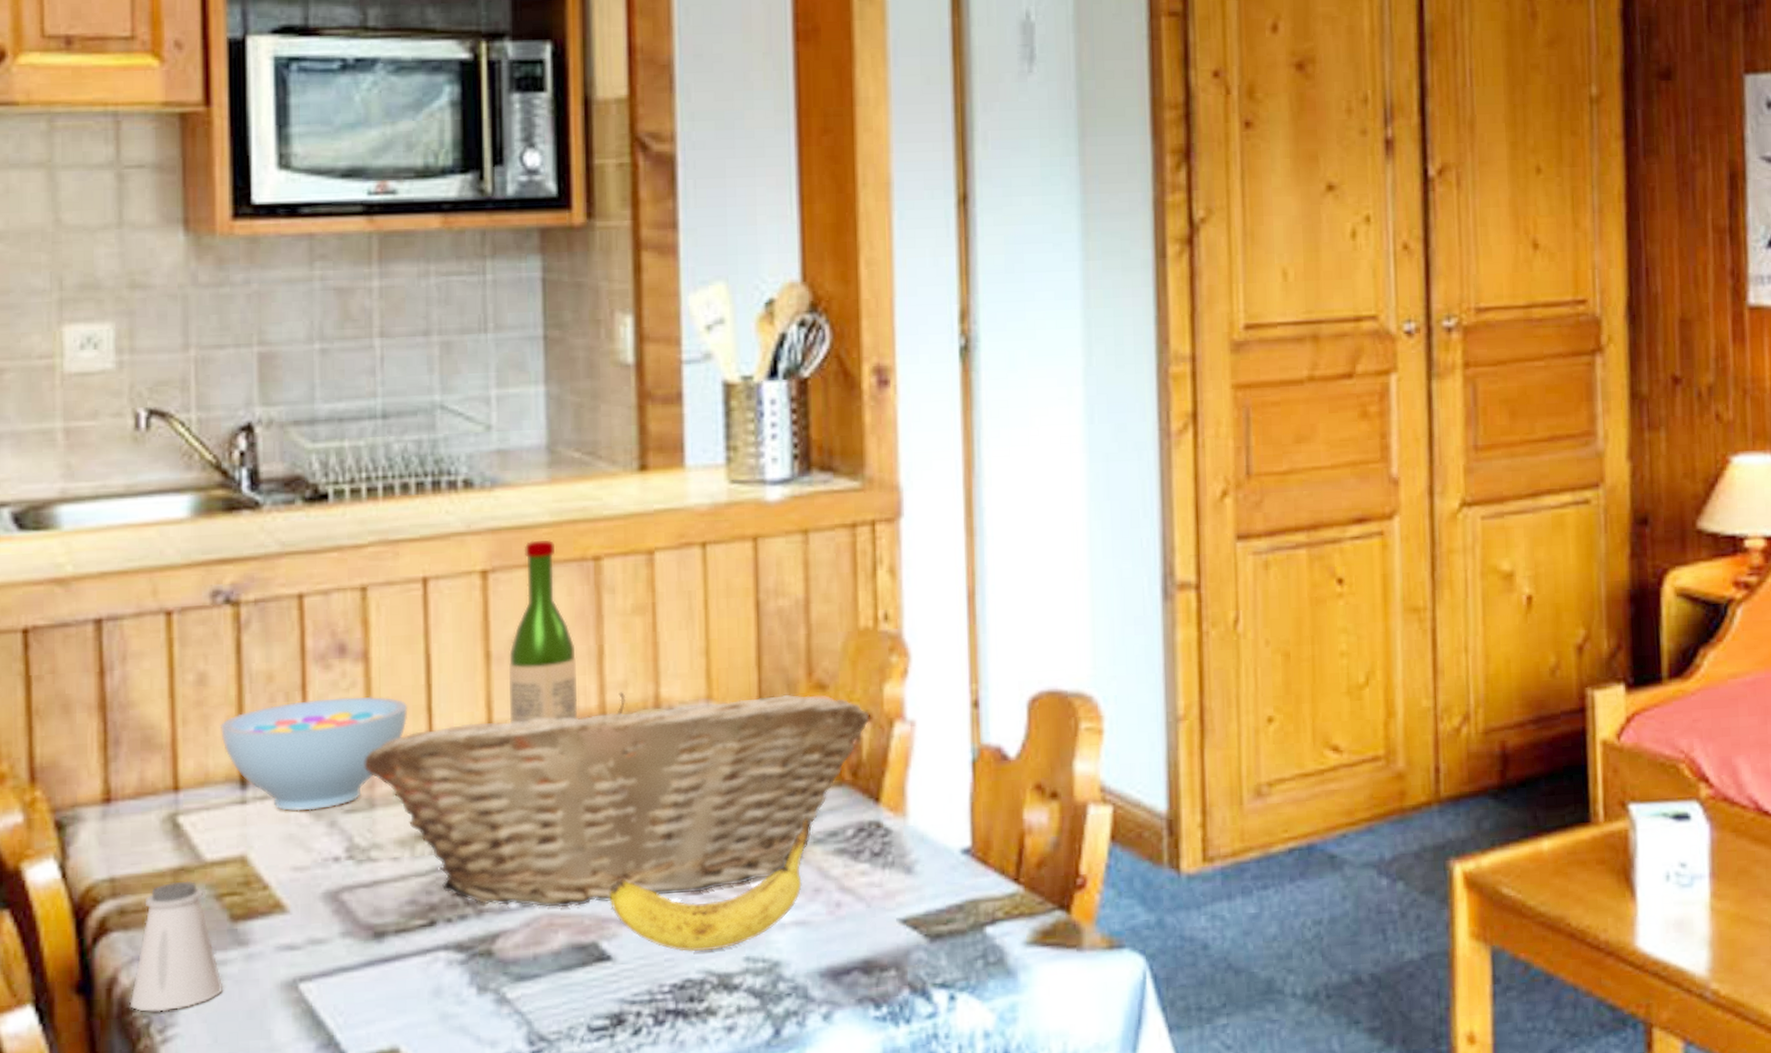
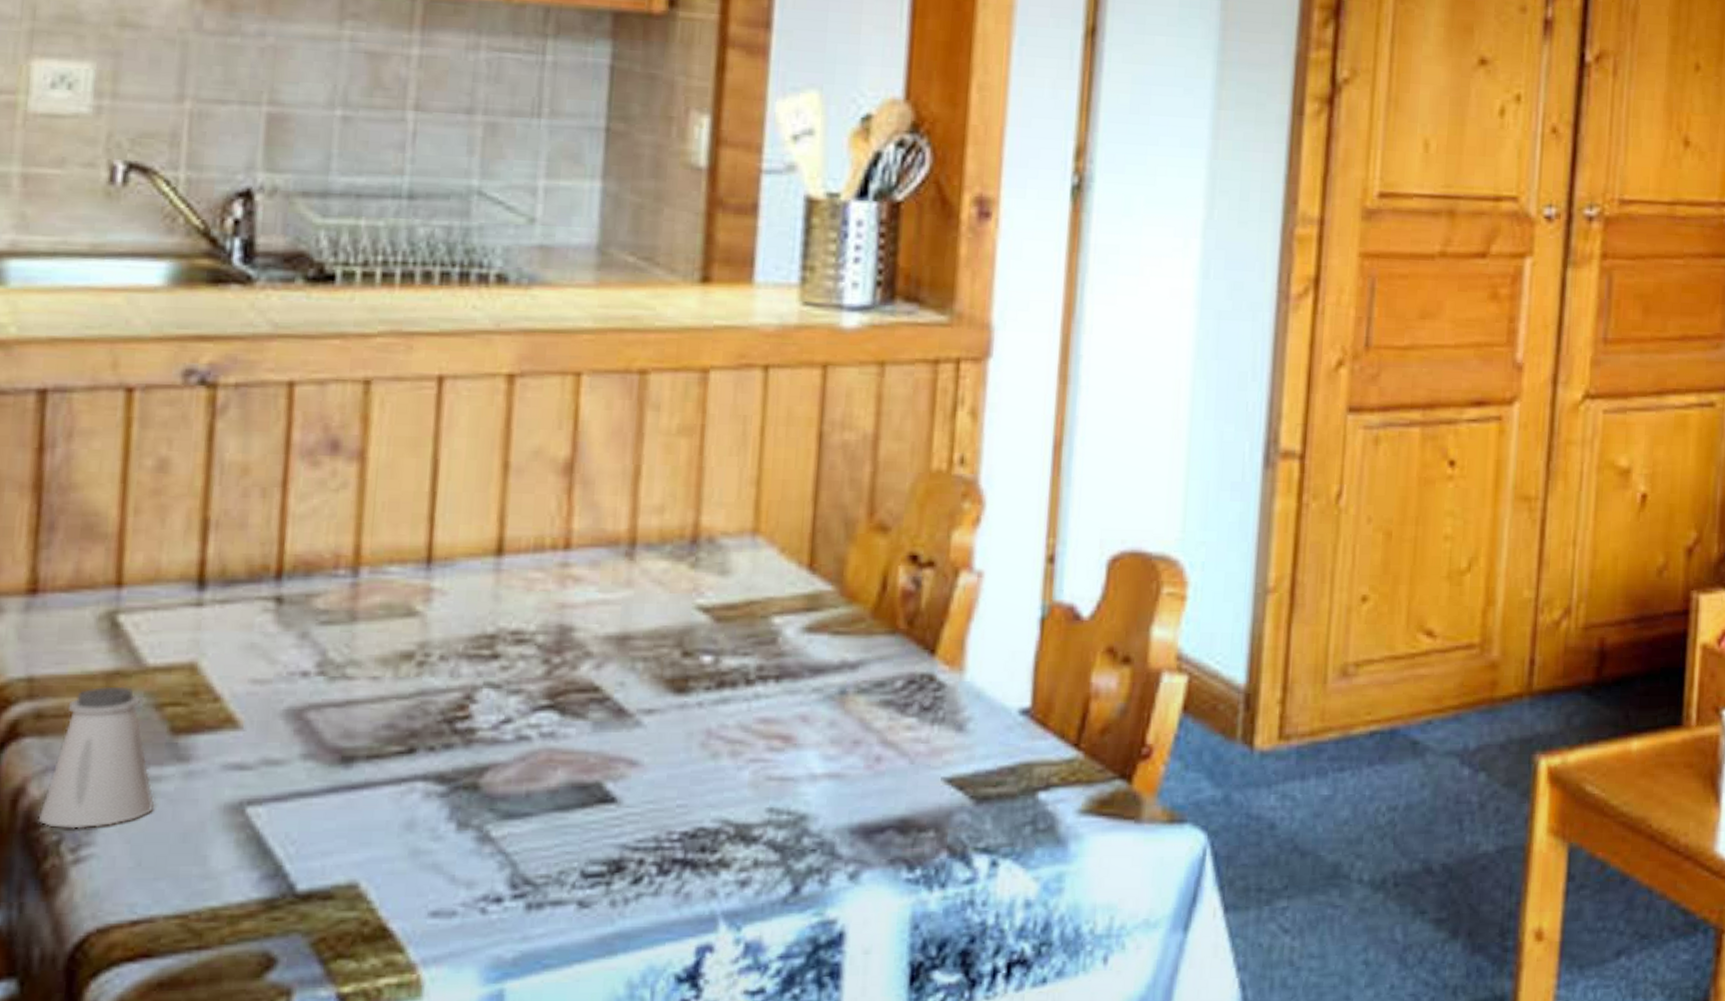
bowl: present [219,696,408,811] -> none [178,498,407,619]
fruit basket: present [364,691,869,908] -> none [347,516,933,743]
wine bottle: present [508,539,577,723] -> none [524,346,609,543]
banana: present [609,813,810,952] -> none [620,661,855,799]

